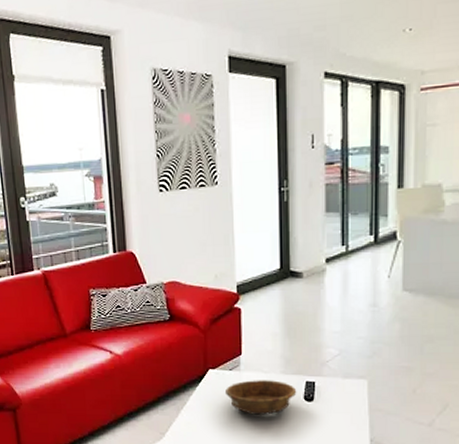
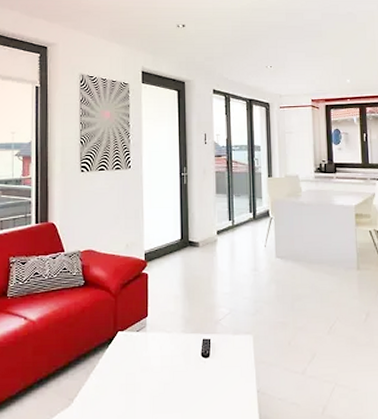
decorative bowl: present [224,380,297,416] -> none [131,339,196,375]

